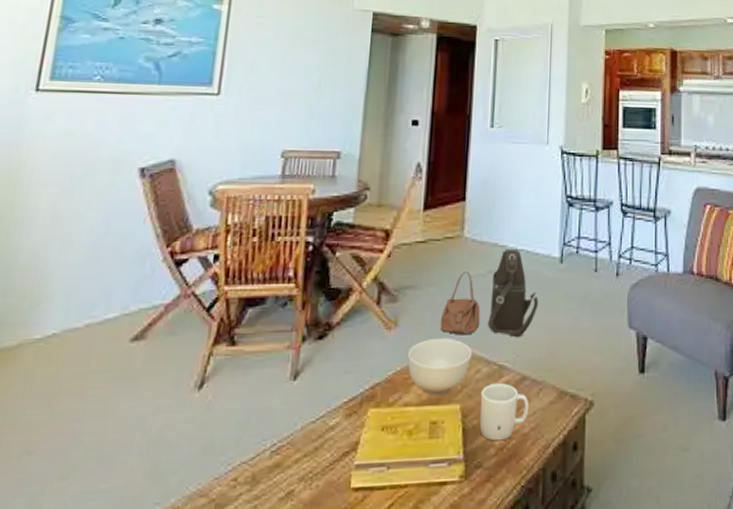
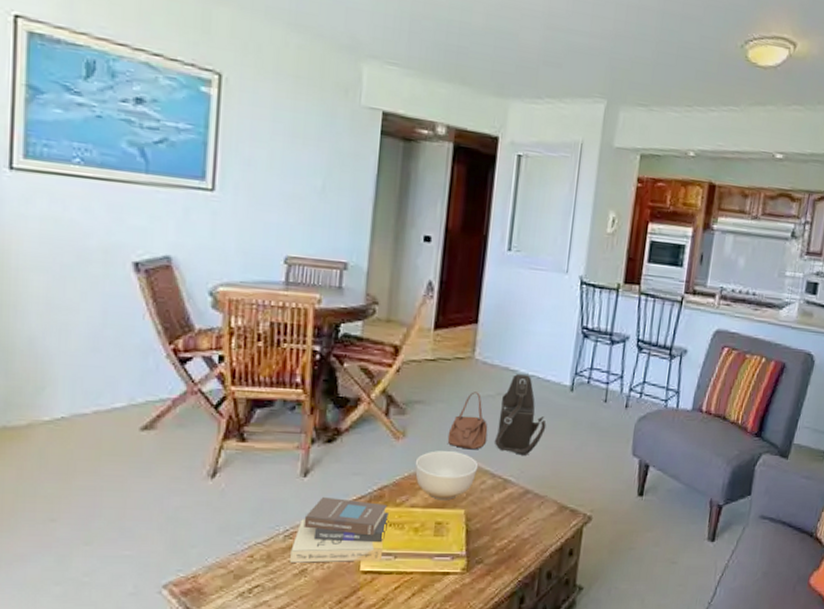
books: none [276,401,381,484] -> present [290,496,388,563]
mug: present [479,382,530,441] -> none [481,493,531,543]

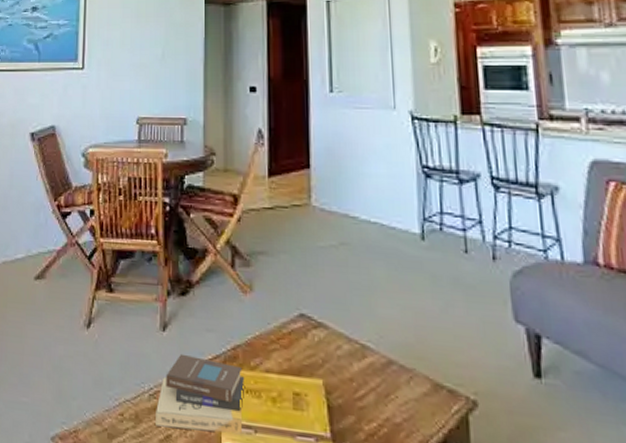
bowl: present [415,451,479,501] -> none [265,307,331,367]
handbag: present [447,391,488,450] -> none [294,241,336,308]
shoulder bag: present [494,374,547,455] -> none [344,221,400,316]

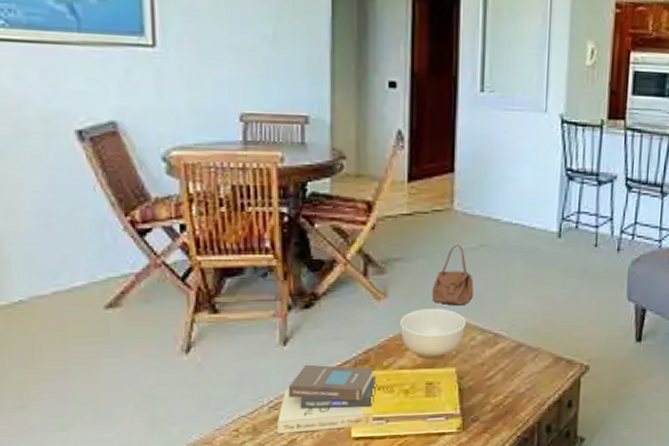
bowl: none [265,307,331,367] -> present [399,309,467,360]
handbag: none [294,241,336,308] -> present [431,245,474,306]

